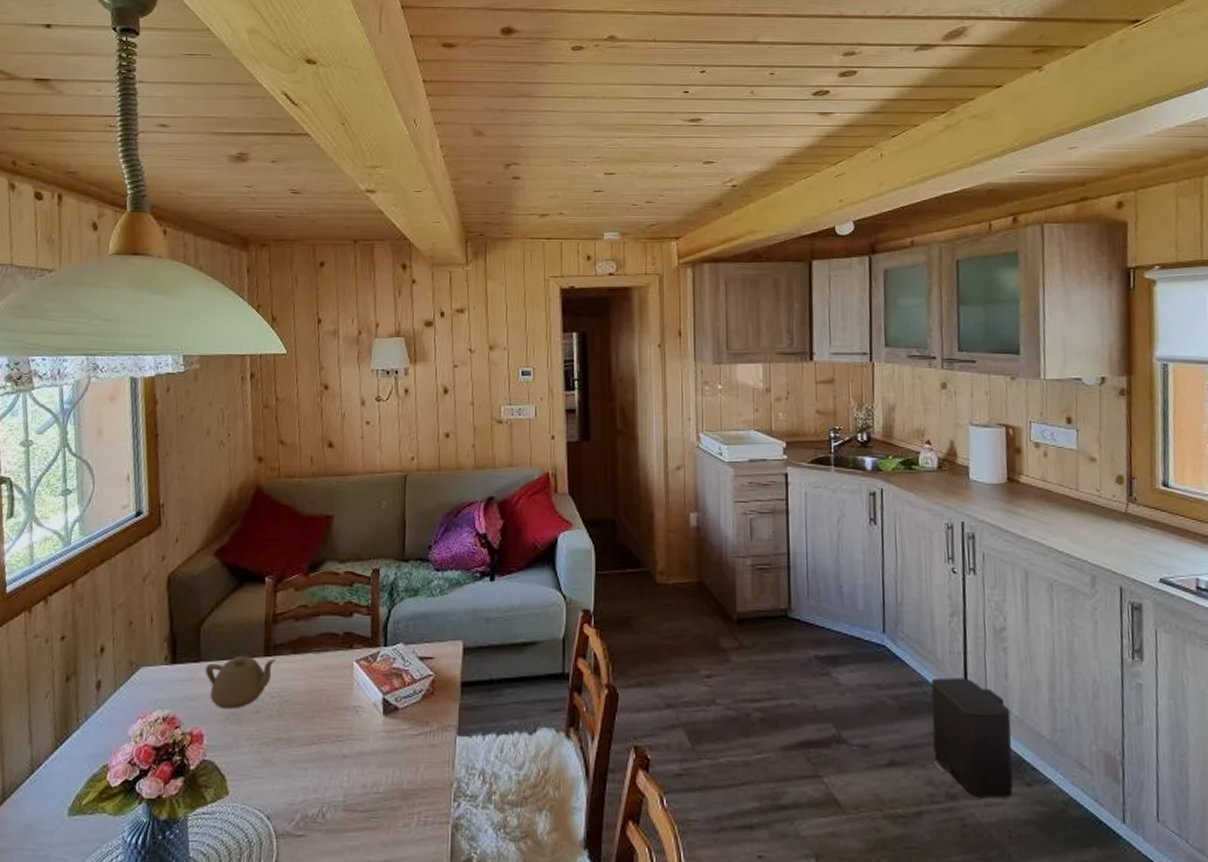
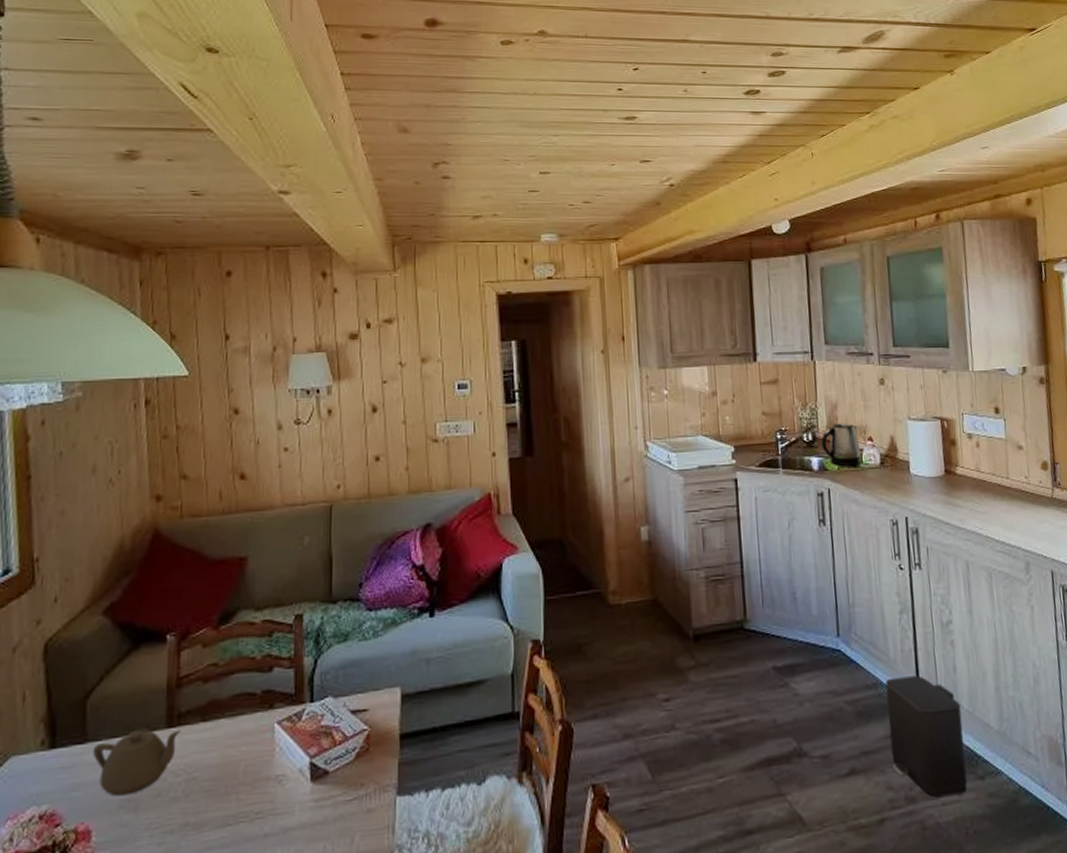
kettle: none [876,425,918,469] -> present [821,423,862,467]

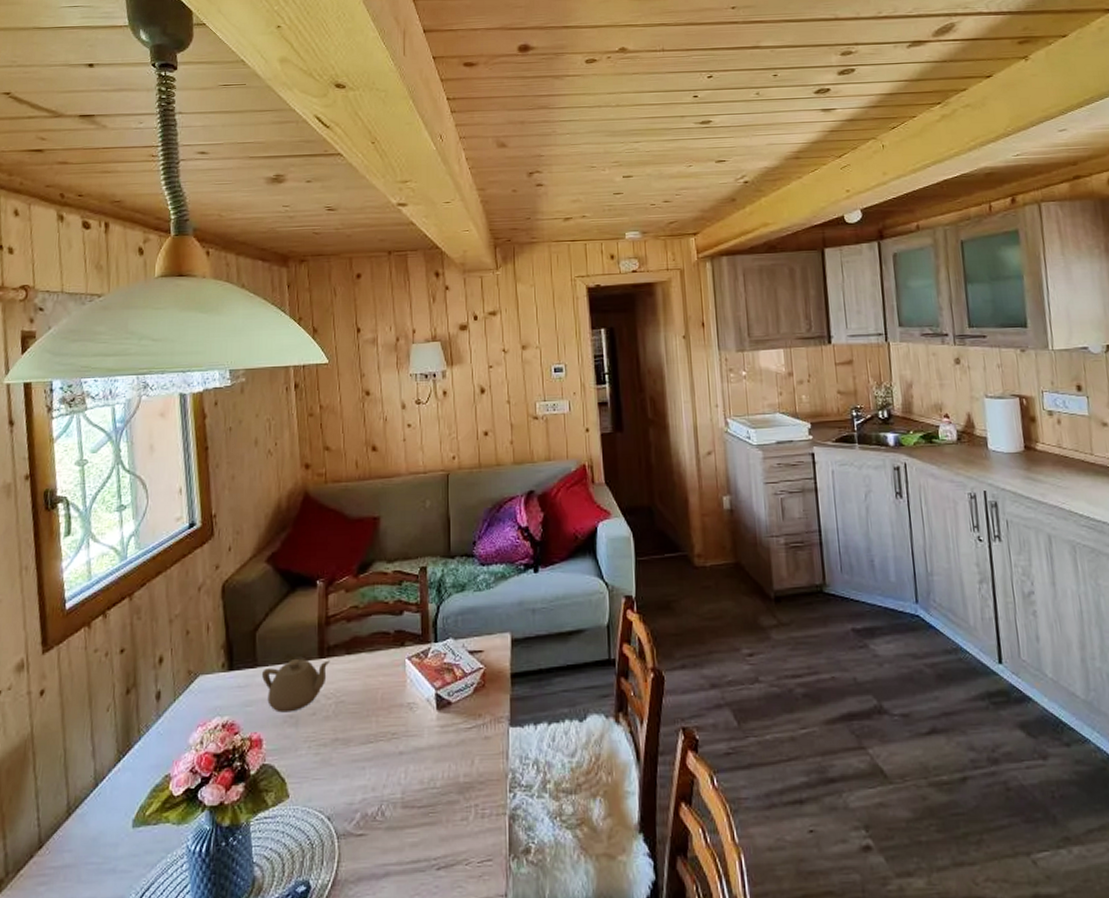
kettle: present [821,423,862,467] -> none [896,401,938,443]
pedal bin: present [886,675,968,797] -> none [966,643,1053,760]

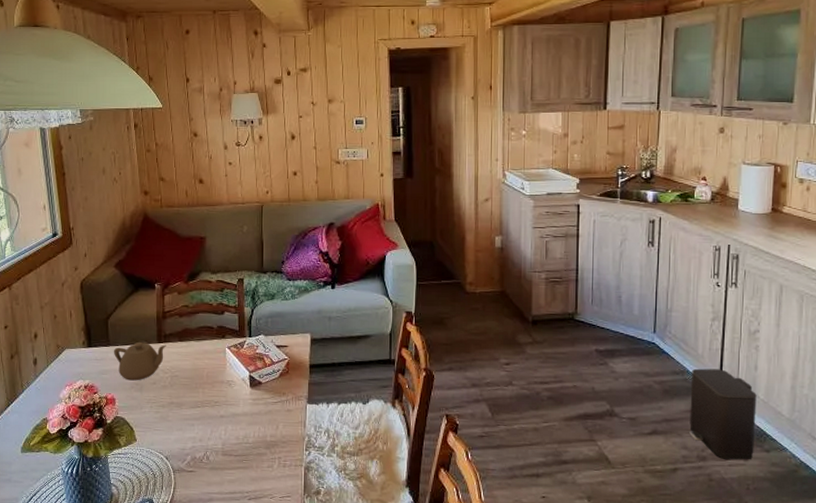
pedal bin: none [966,643,1053,760] -> present [689,368,757,460]

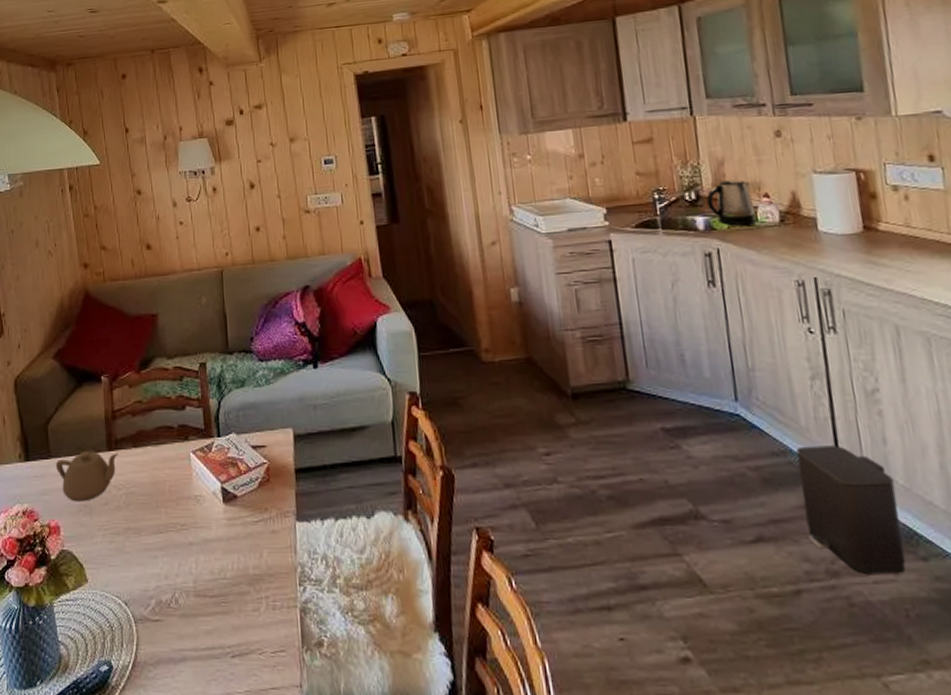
kettle: none [658,164,694,201] -> present [706,179,757,226]

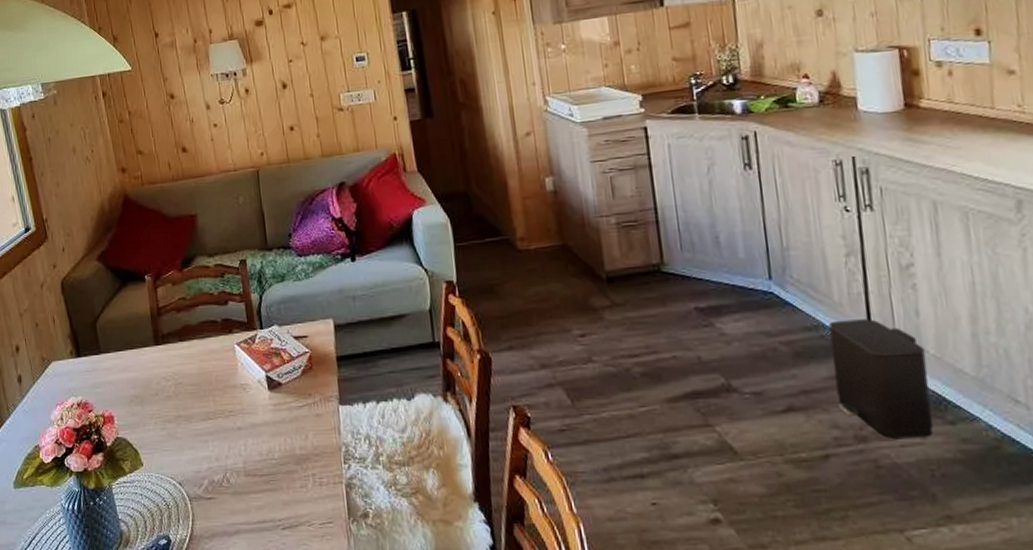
teapot: present [55,450,118,502] -> none [105,345,165,393]
kettle: present [706,179,757,226] -> none [744,61,795,109]

